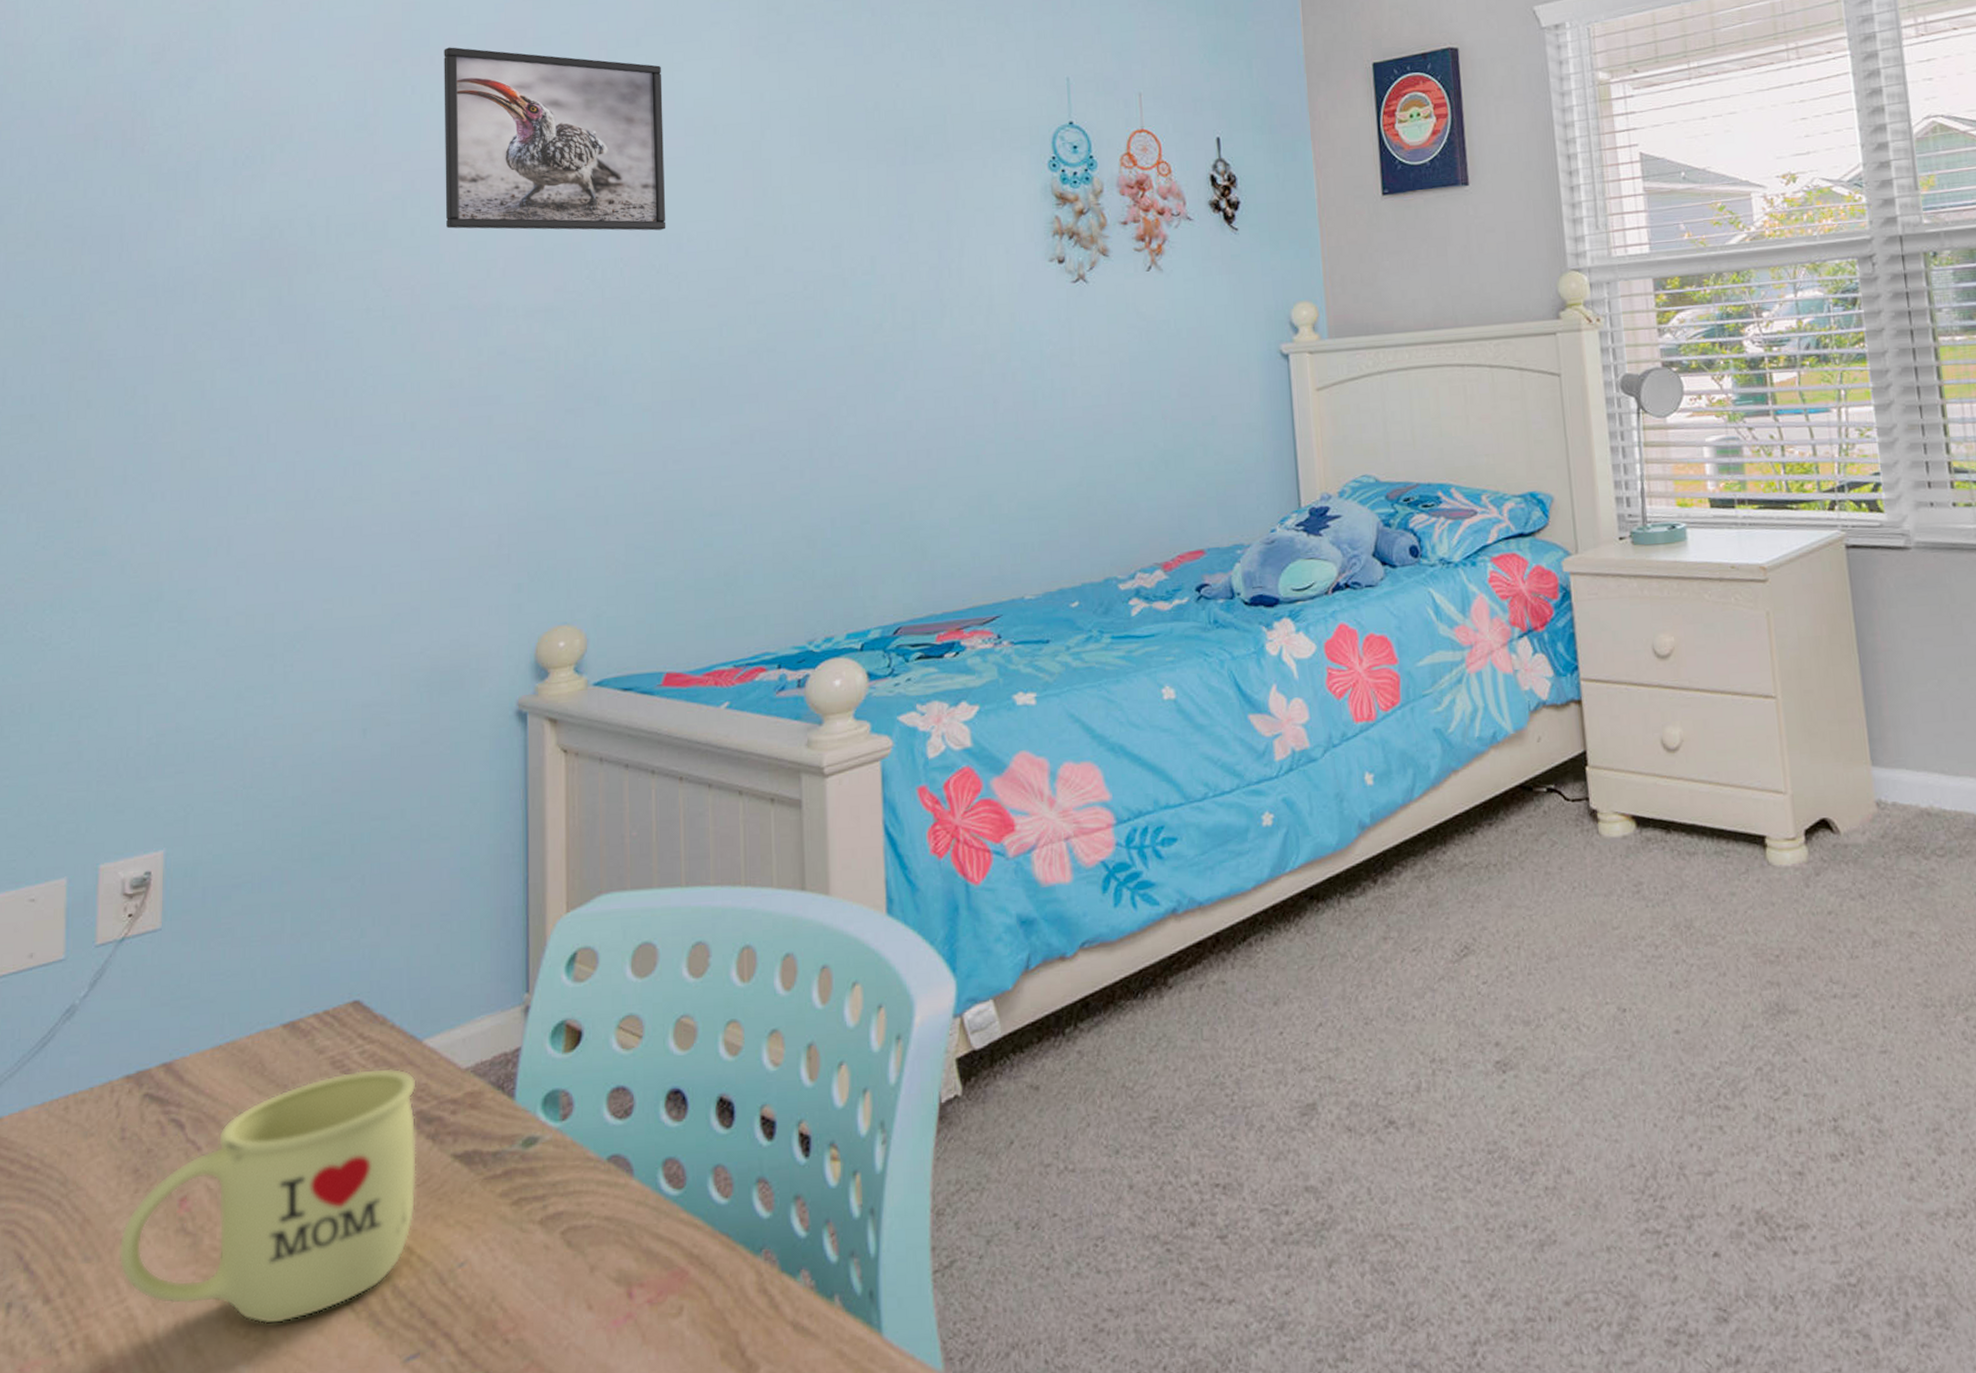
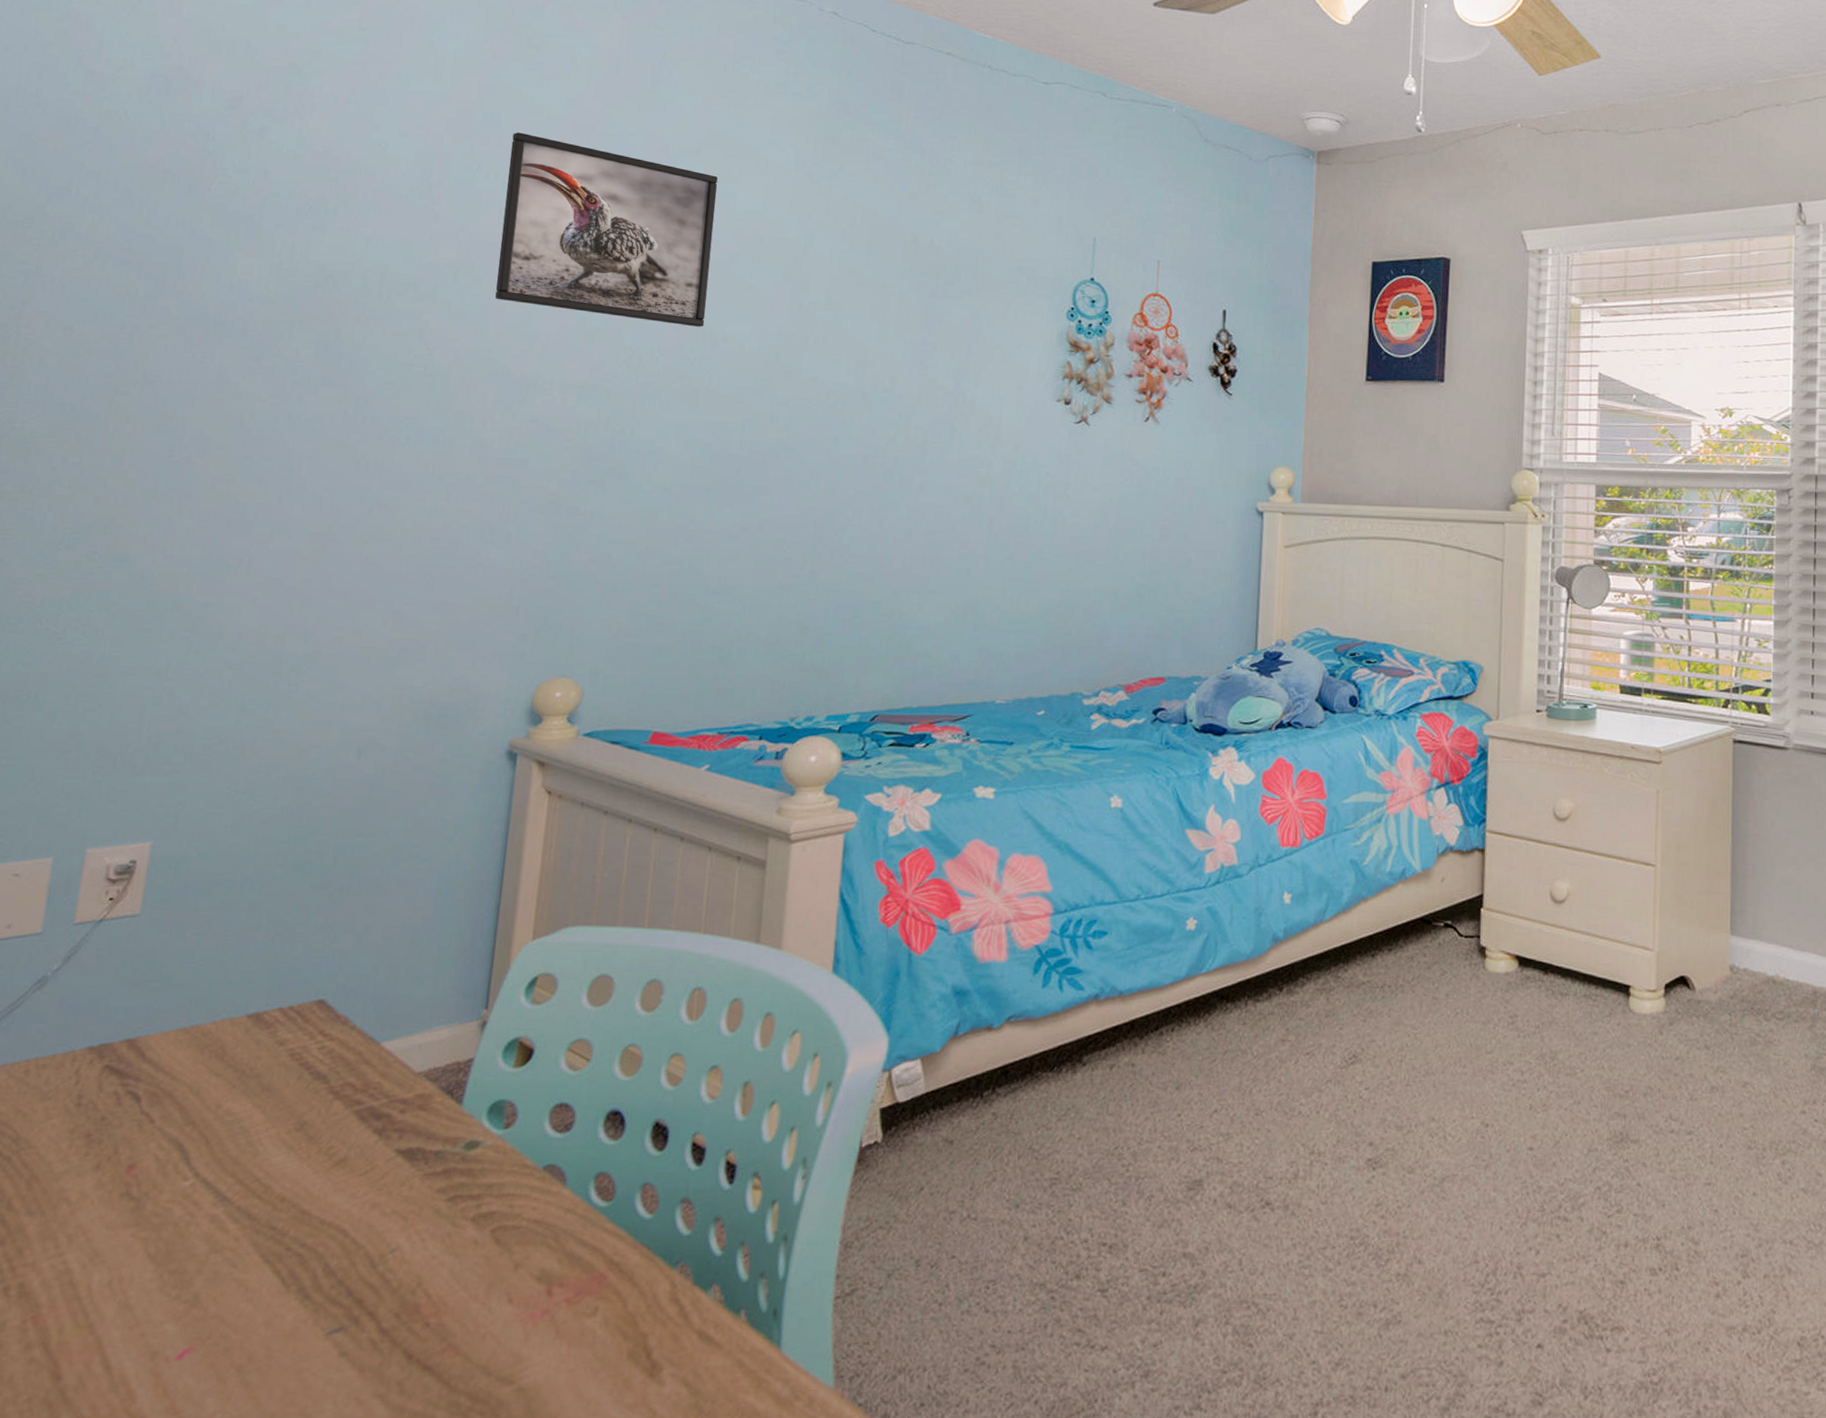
mug: present [118,1067,416,1325] -> none [61,1063,370,1290]

